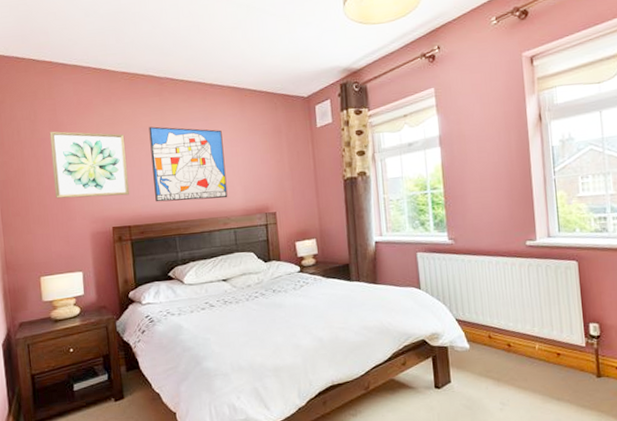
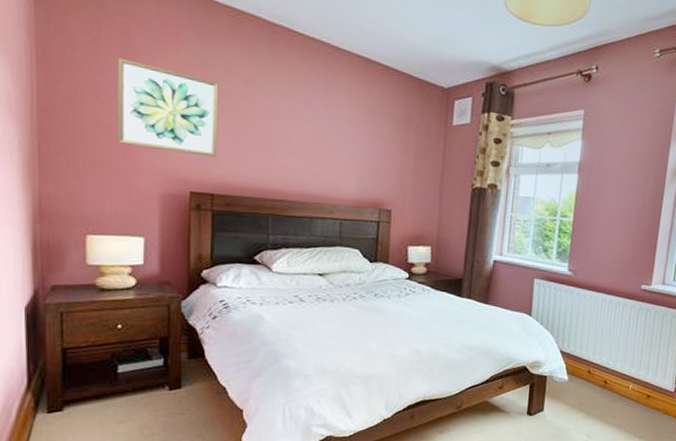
wall art: present [149,126,228,202] -> none [249,81,342,184]

